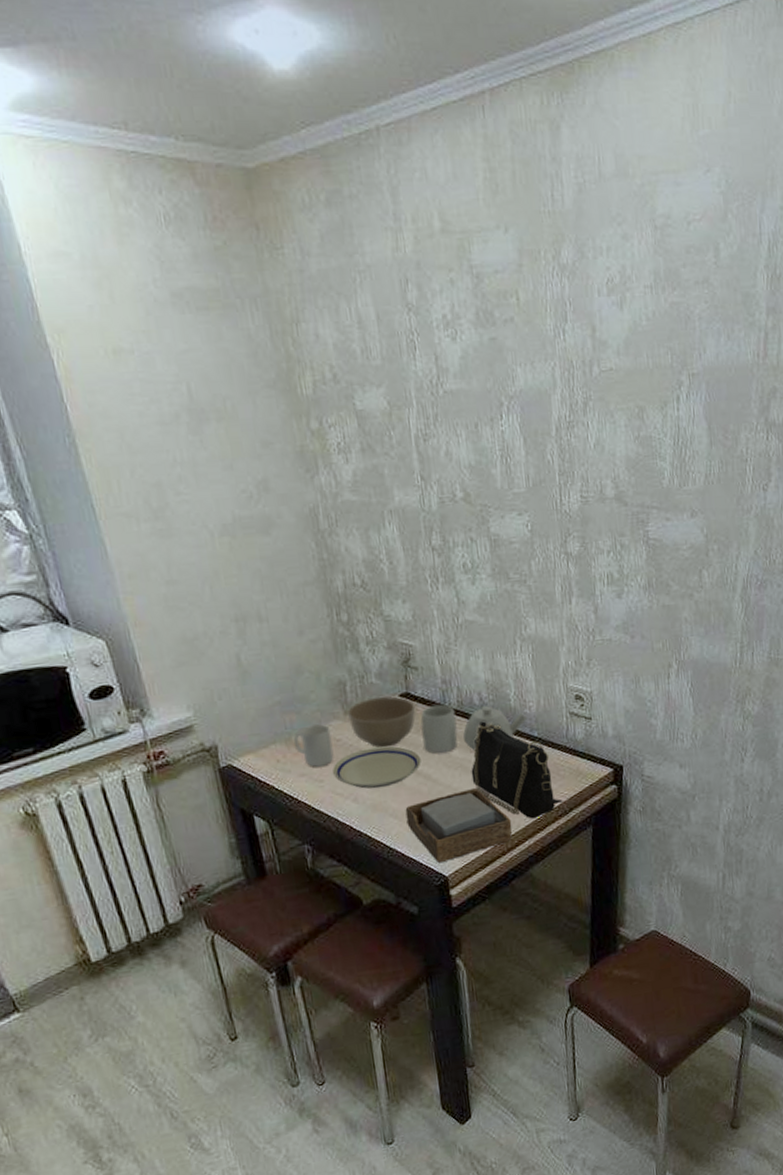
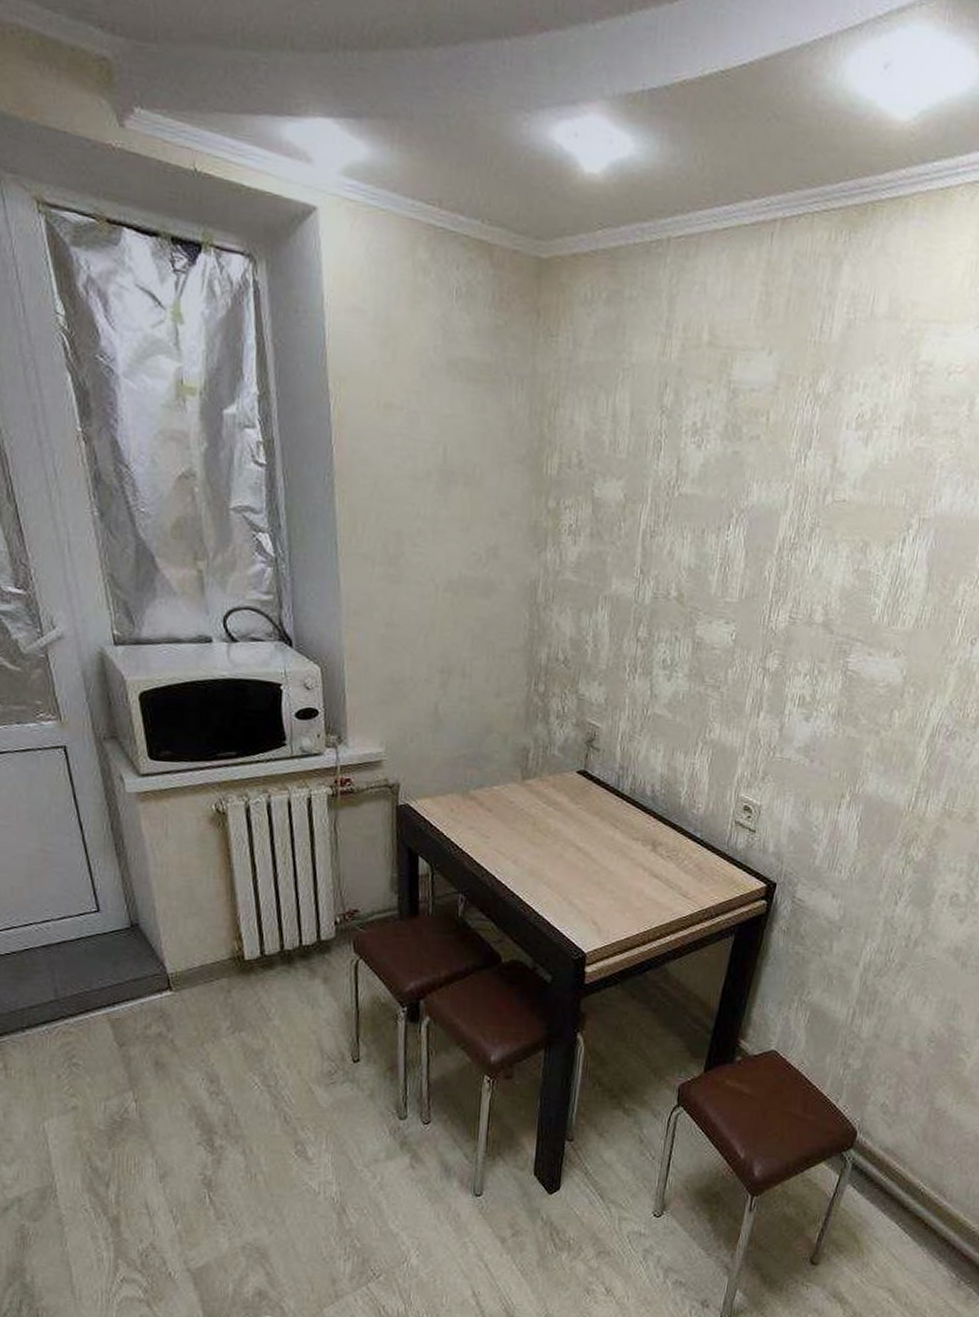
cup: present [294,724,334,767] -> none [470,783,506,824]
plate: present [333,746,421,789] -> none [500,815,585,856]
bowl: present [347,696,416,748] -> none [524,769,590,819]
napkin holder: present [405,788,513,863] -> none [558,874,658,939]
mug: present [420,704,458,753] -> none [589,787,626,835]
teapot: present [462,706,527,750] -> none [628,798,693,838]
handbag: present [471,721,563,819] -> none [628,812,711,916]

